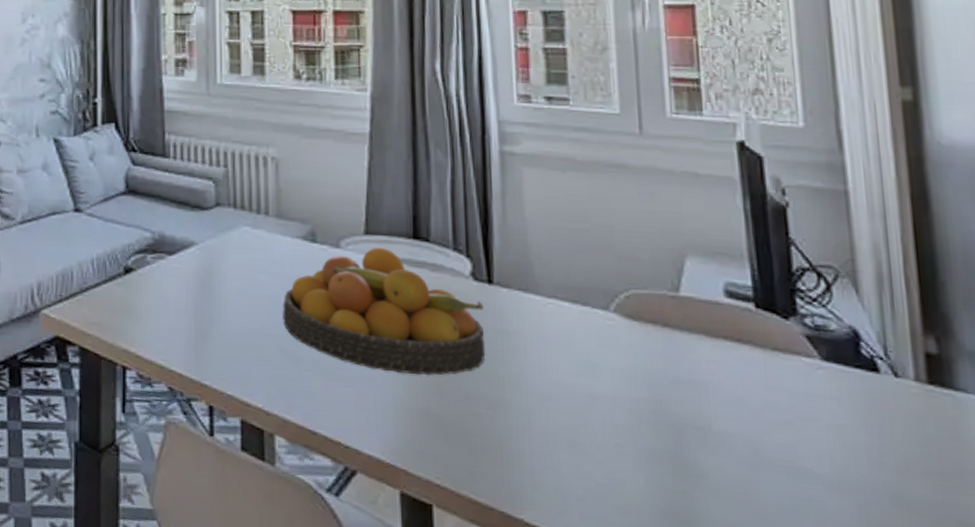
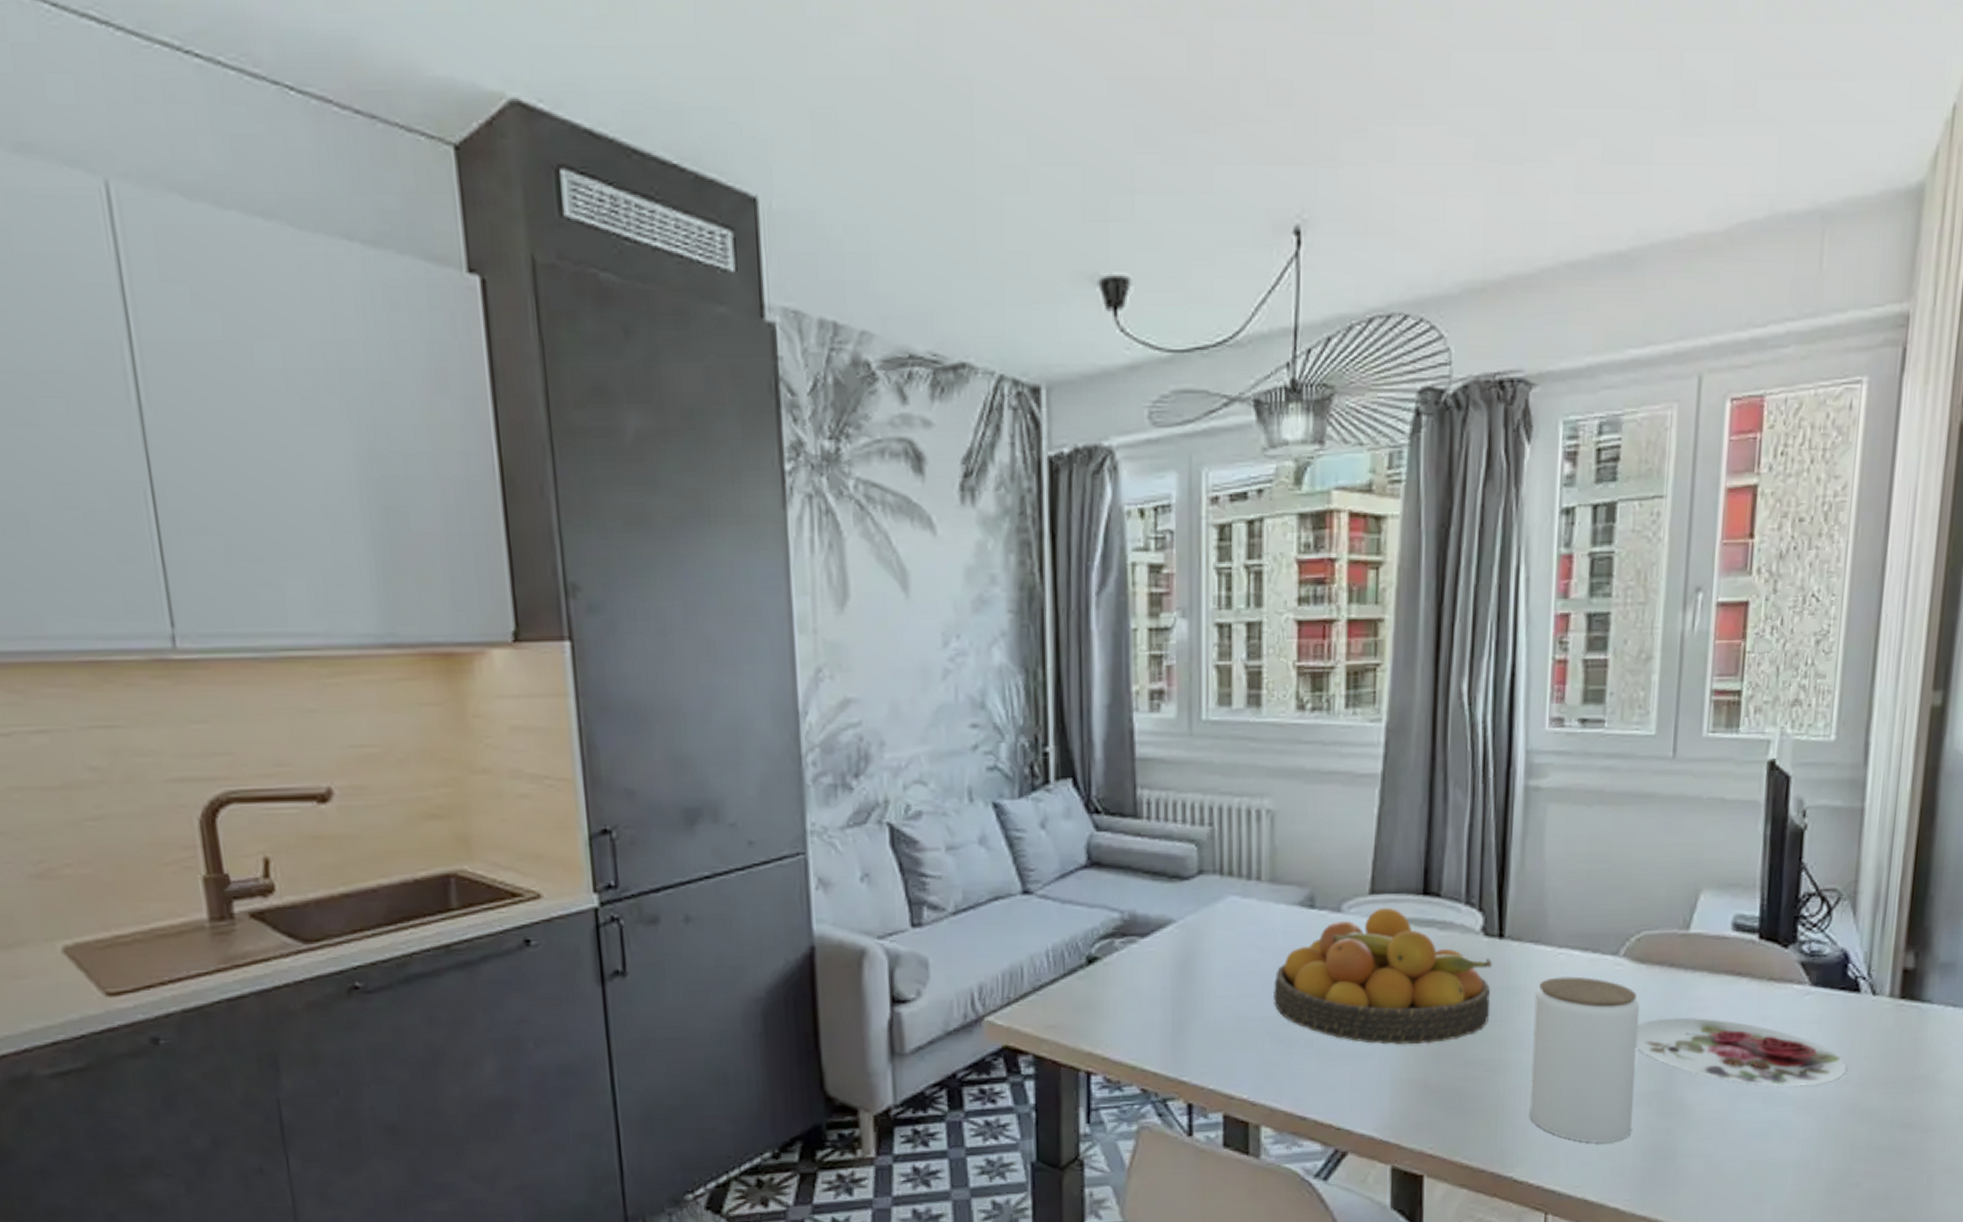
jar: none [528,325,646,498] -> present [1529,976,1640,1143]
plate: none [637,377,880,466] -> present [1636,1018,1847,1087]

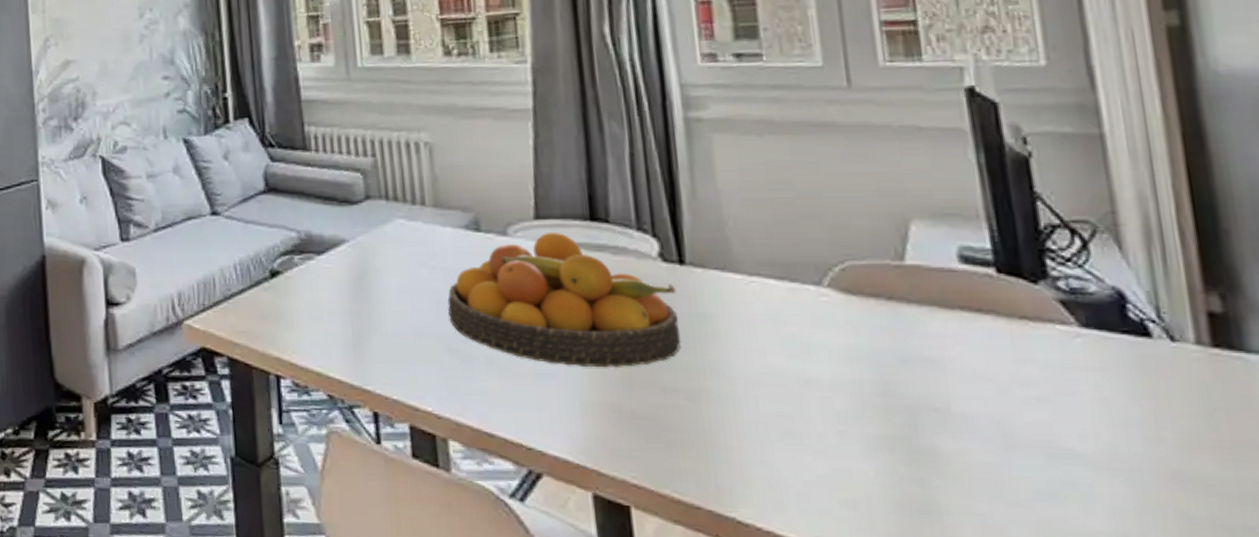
jar: present [1529,976,1640,1143] -> none [730,306,876,489]
plate: present [1636,1018,1847,1087] -> none [860,356,1156,444]

